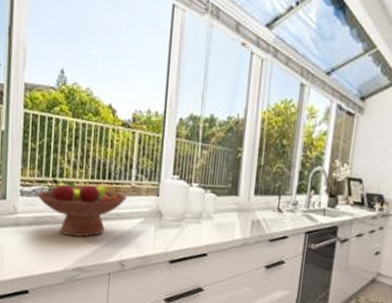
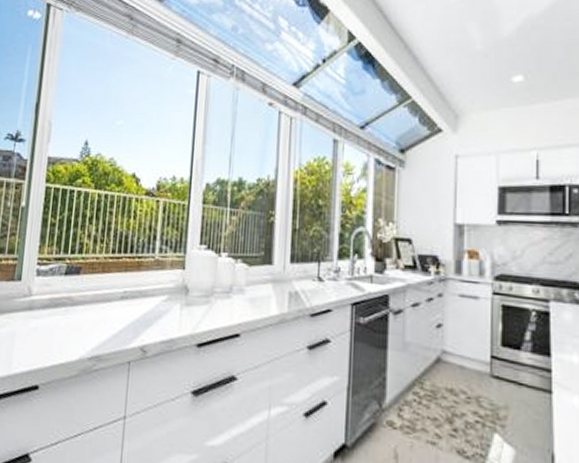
fruit bowl: present [36,178,128,237] -> none [53,254,151,320]

